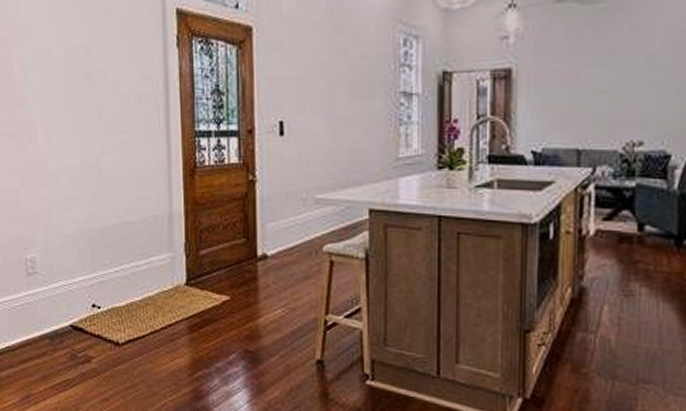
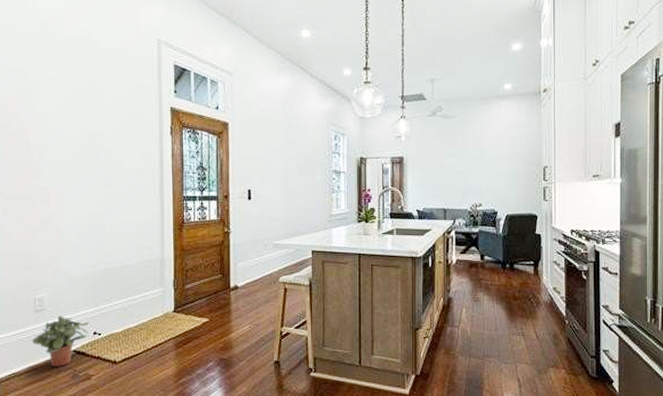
potted plant: none [25,281,87,344] -> present [32,316,90,367]

